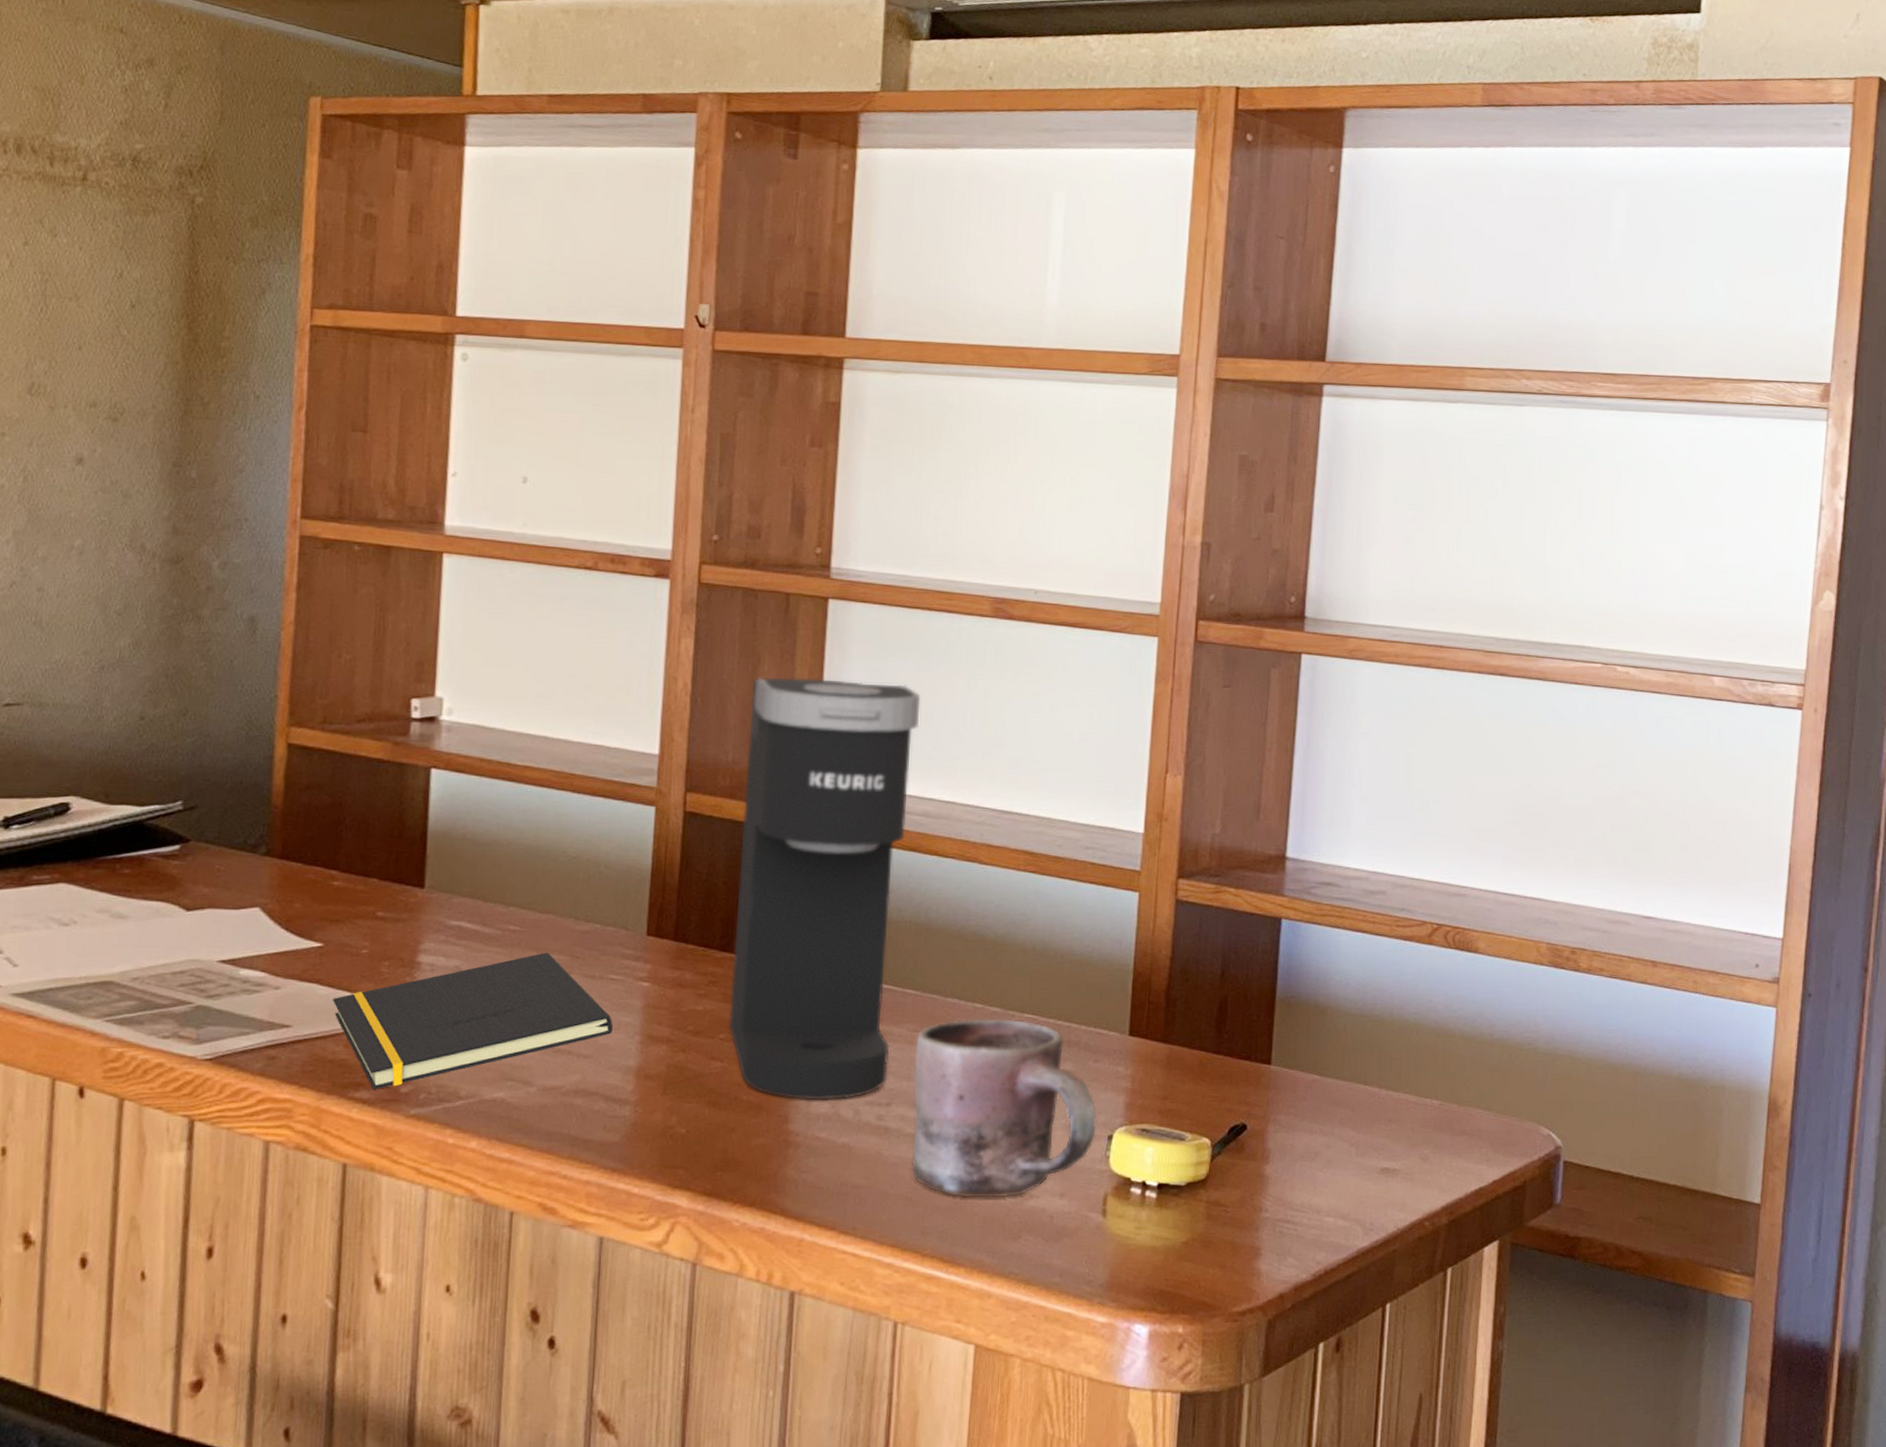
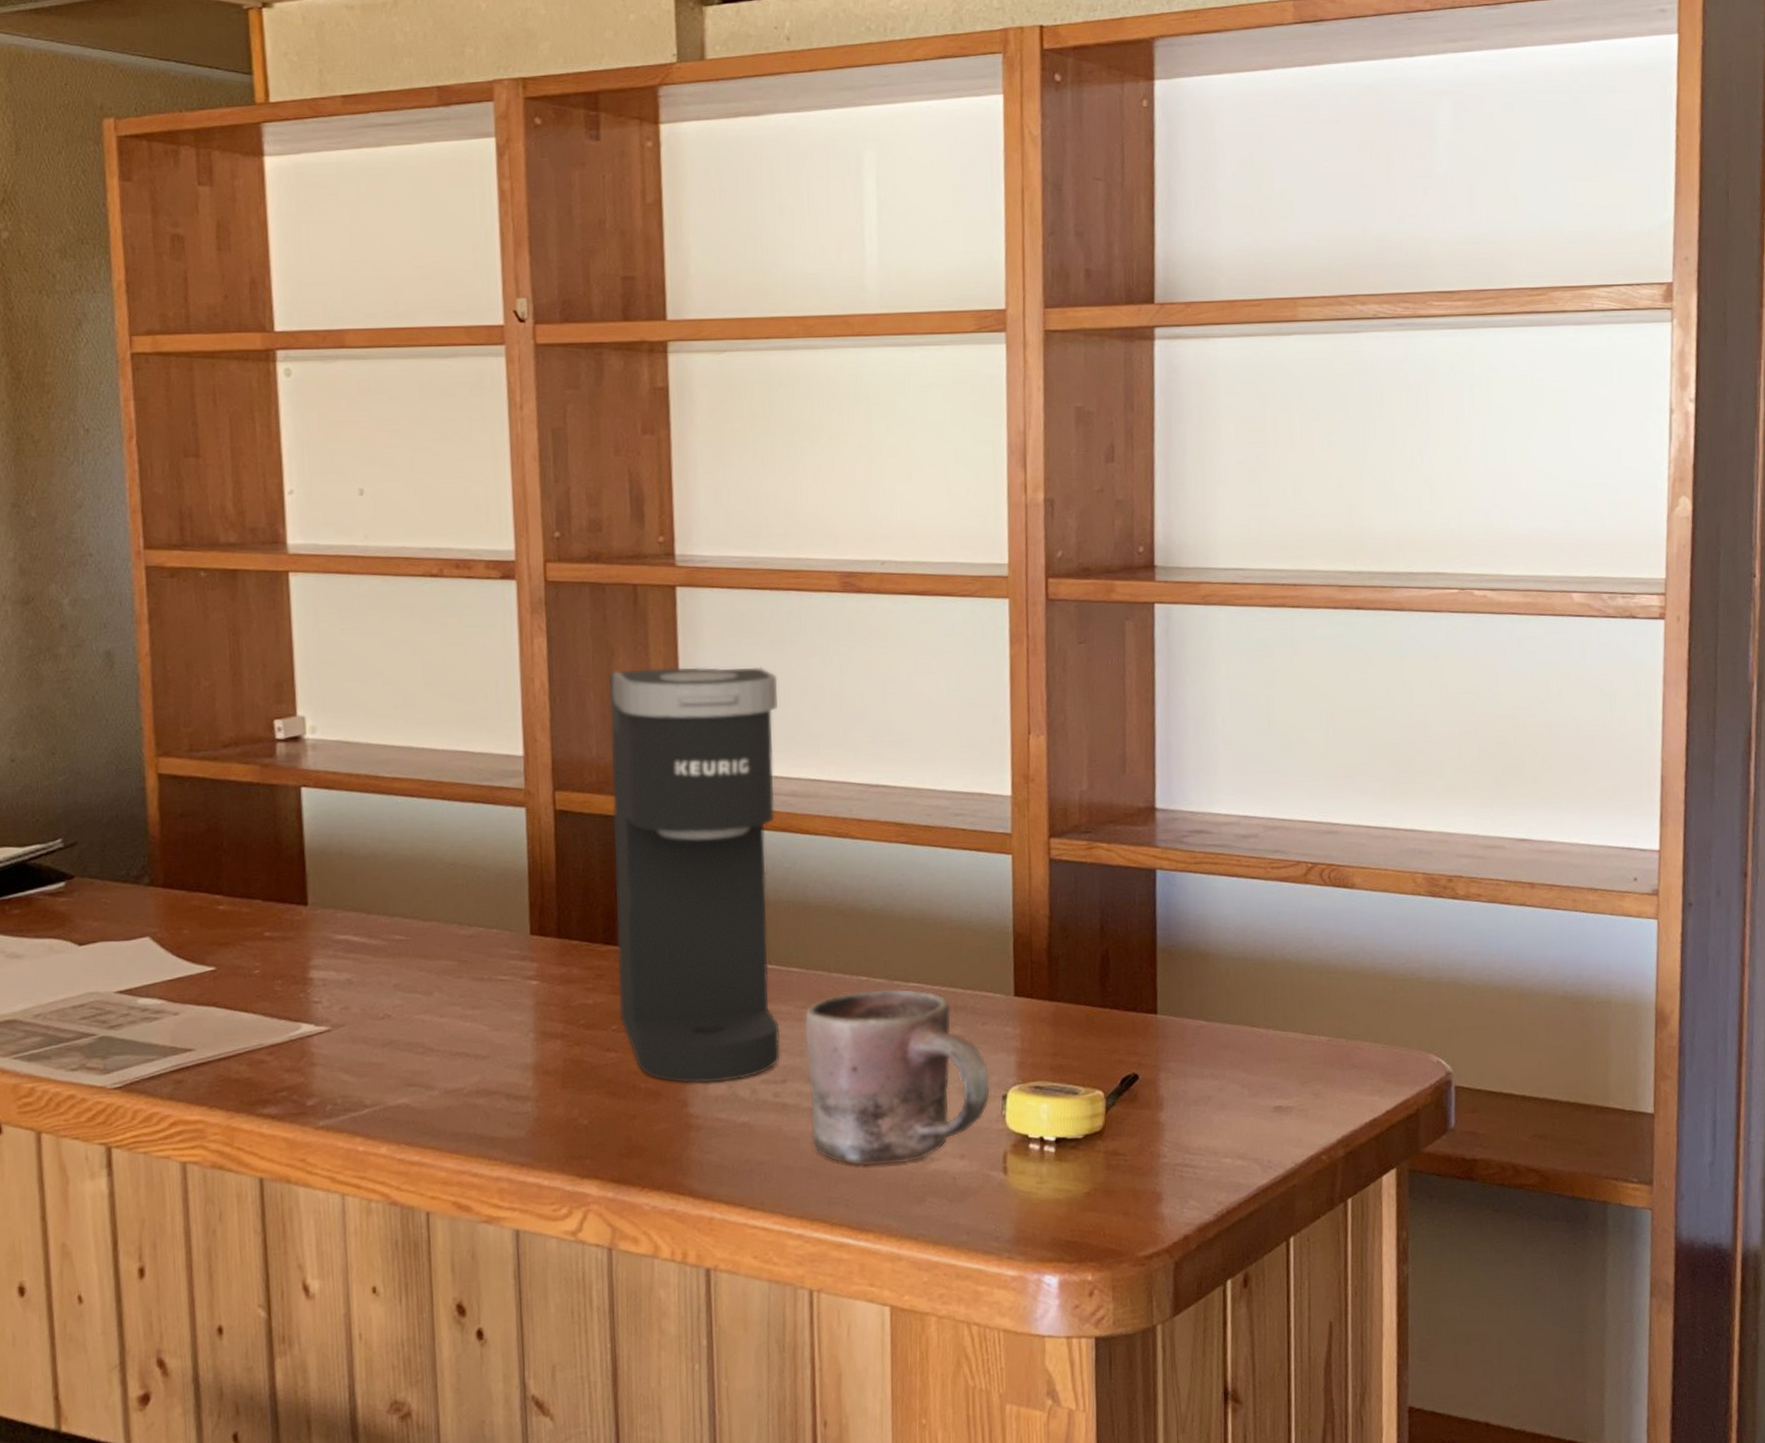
notepad: present [333,952,613,1089] -> none [231,959,507,1105]

